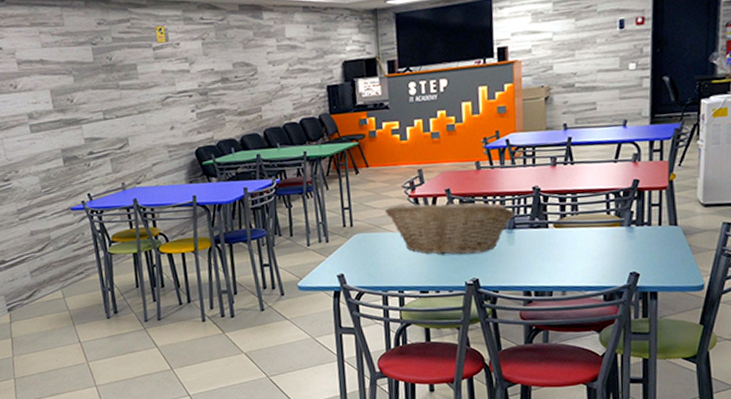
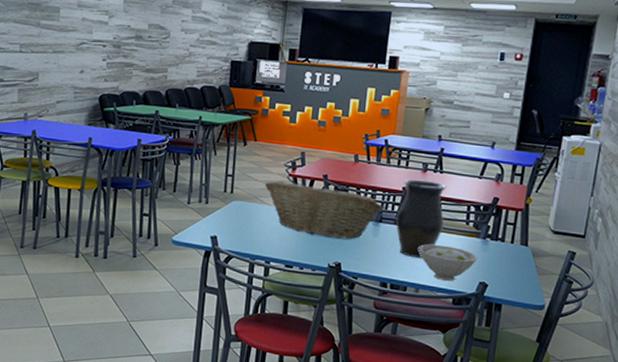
vase: none [531,174,583,260] -> present [396,179,447,259]
bowl: none [559,240,625,278] -> present [419,244,478,281]

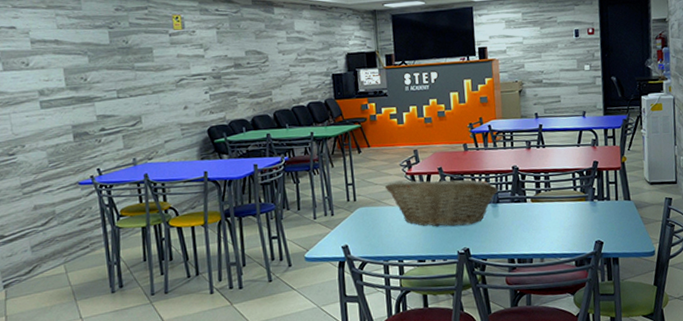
vase: present [396,179,447,259] -> none [511,156,555,231]
bowl: present [419,244,478,281] -> none [537,213,590,246]

